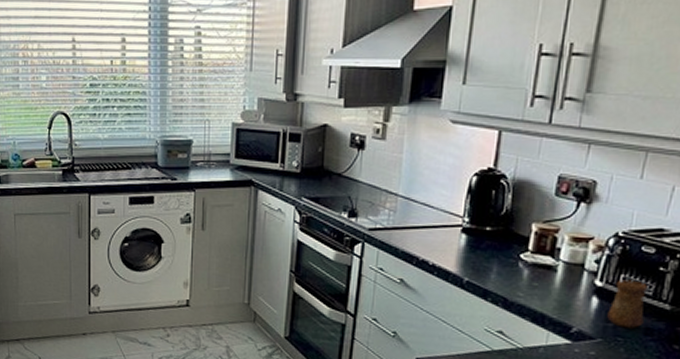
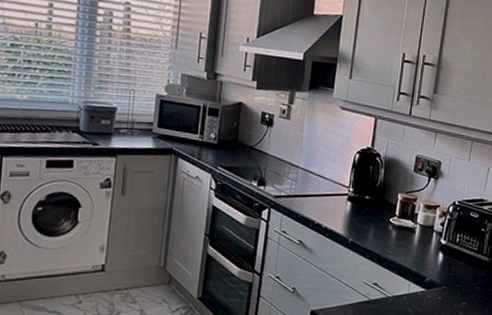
cup: present [607,279,647,328] -> none [449,238,474,277]

